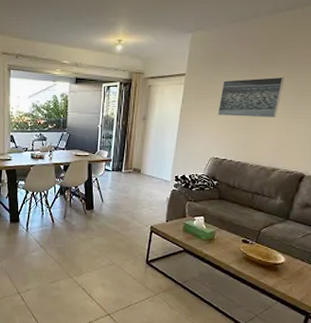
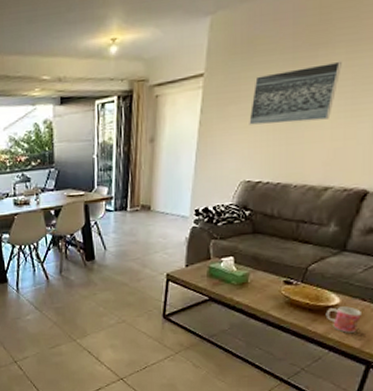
mug: none [274,265,301,287] -> present [325,306,361,333]

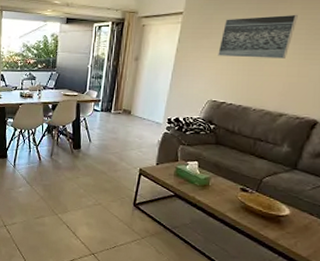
mug: present [325,306,361,333] -> none [276,217,309,243]

